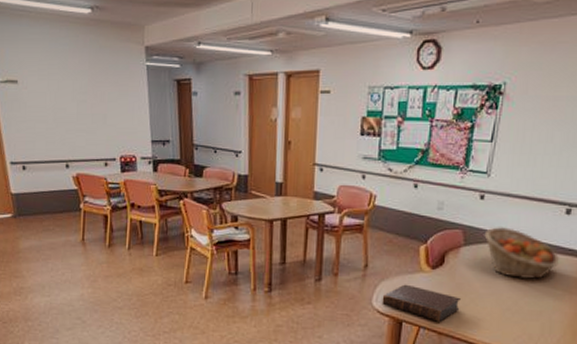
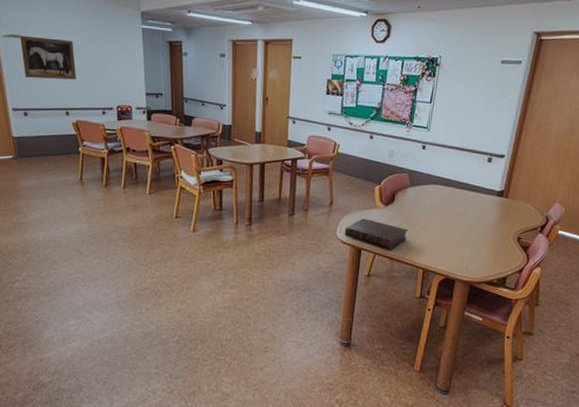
wall art: none [16,80,76,128] -> present [19,35,76,80]
fruit basket: present [484,227,559,279] -> none [426,171,483,214]

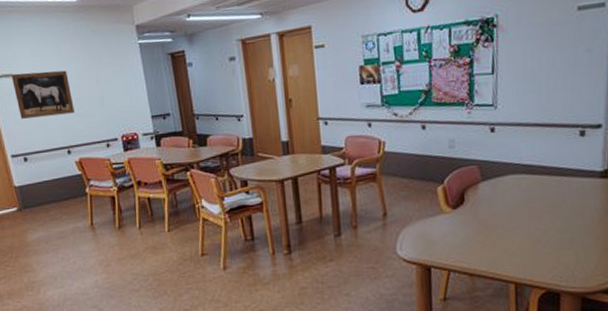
book: present [344,218,408,249] -> none [406,228,488,263]

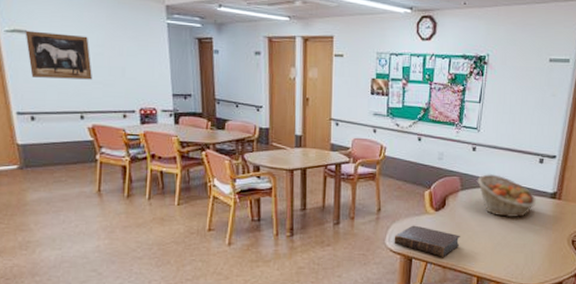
book: none [406,228,488,263] -> present [394,225,460,257]
fruit basket: none [500,157,582,208] -> present [477,174,536,217]

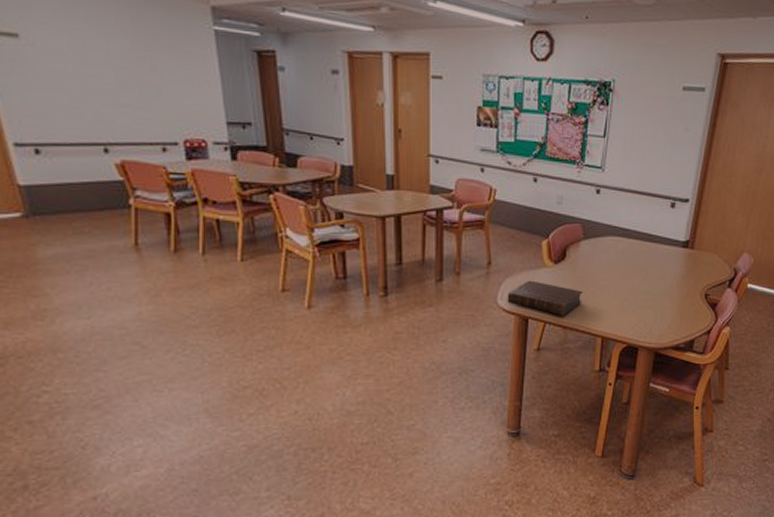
wall art: present [25,30,92,80] -> none [16,34,116,102]
fruit basket: present [477,174,536,217] -> none [601,220,667,269]

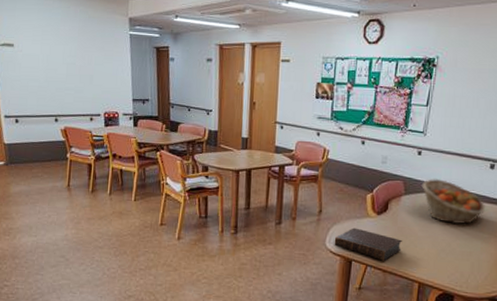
fruit basket: none [601,220,667,269] -> present [421,179,485,224]

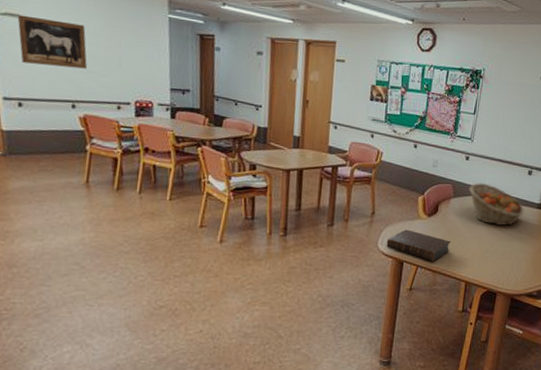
wall art: none [12,44,66,87] -> present [17,14,87,69]

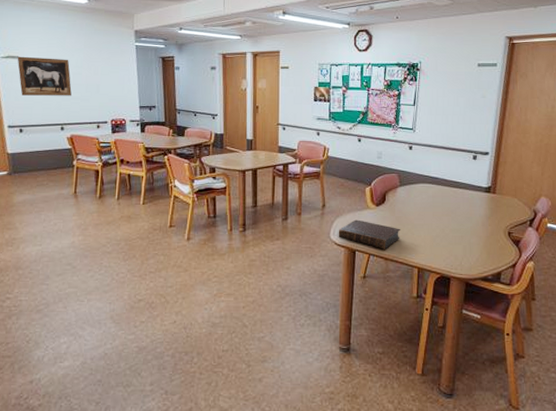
fruit basket: present [469,183,524,226] -> none [414,171,471,211]

